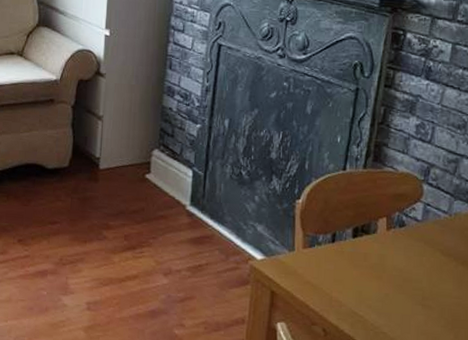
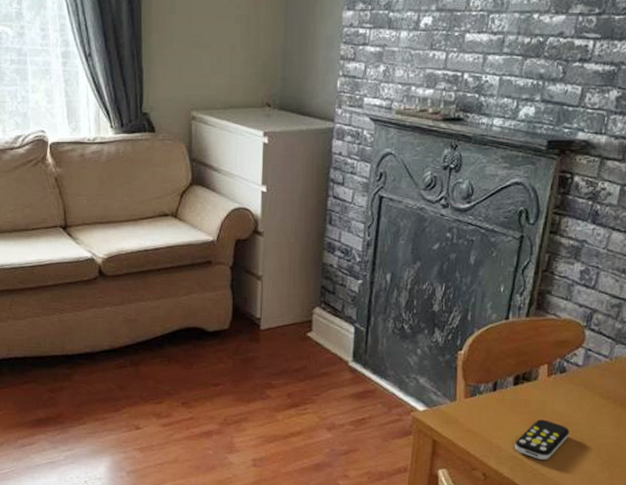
remote control: none [354,274,411,318] -> present [514,419,570,460]

